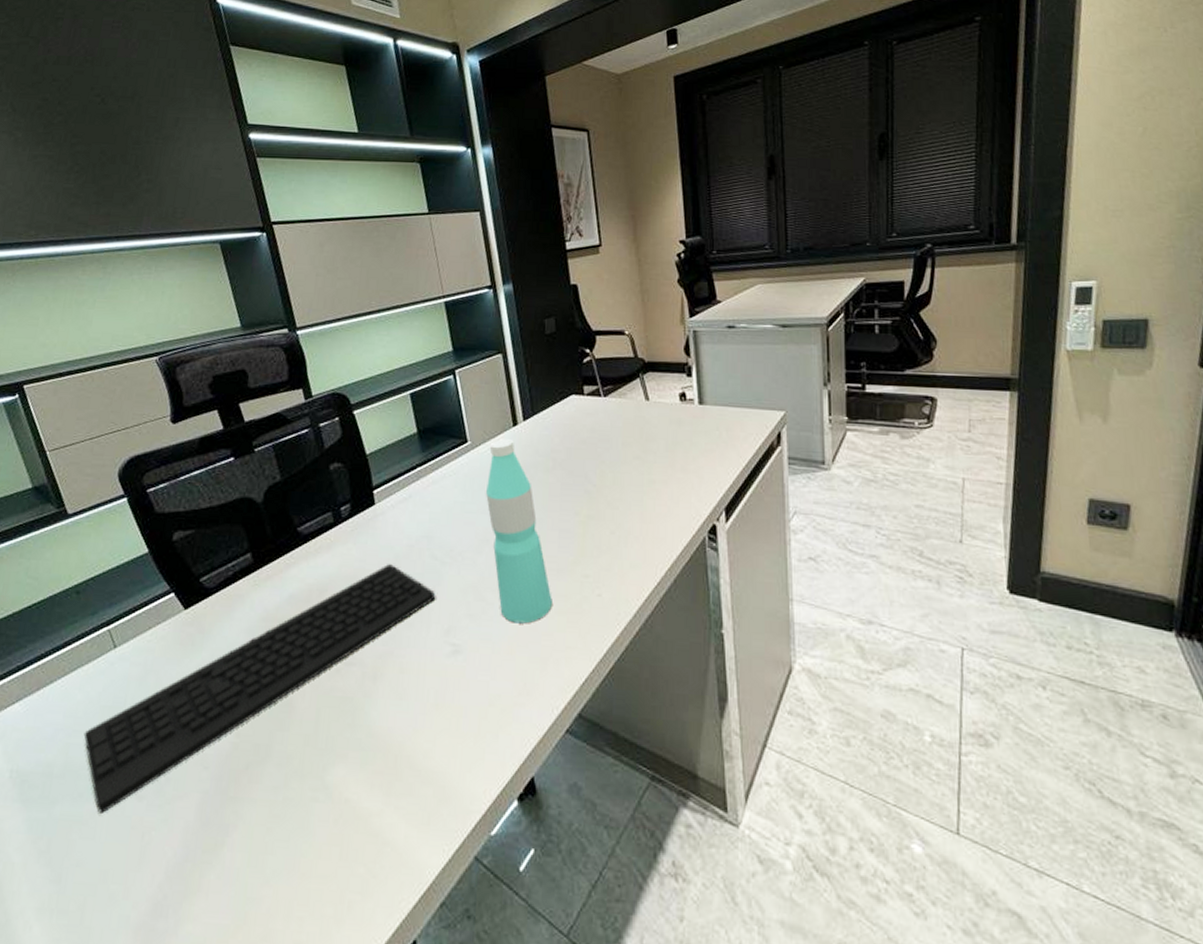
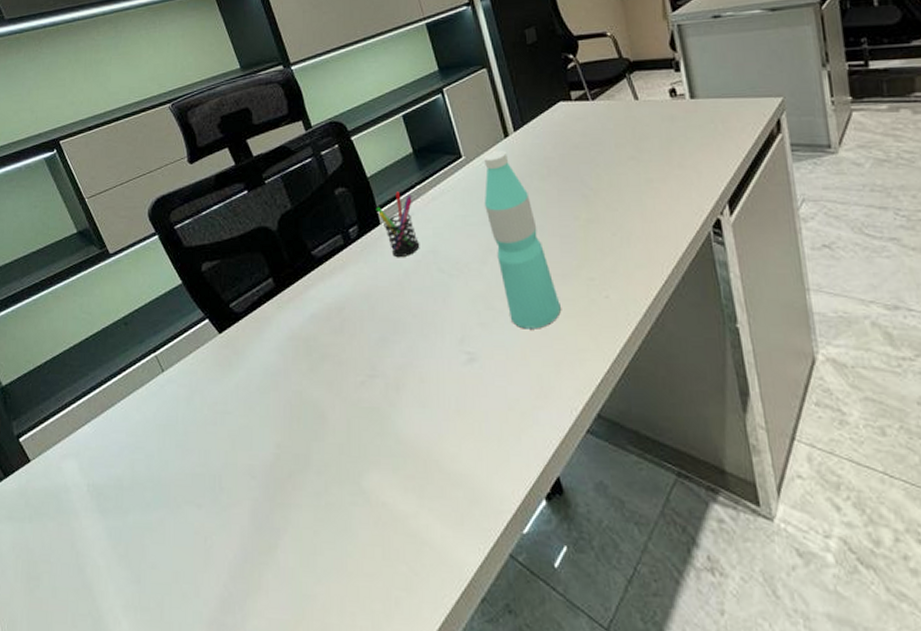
keyboard: present [83,564,436,814] -> none [145,280,447,521]
pen holder: none [371,472,415,540] -> present [375,191,420,257]

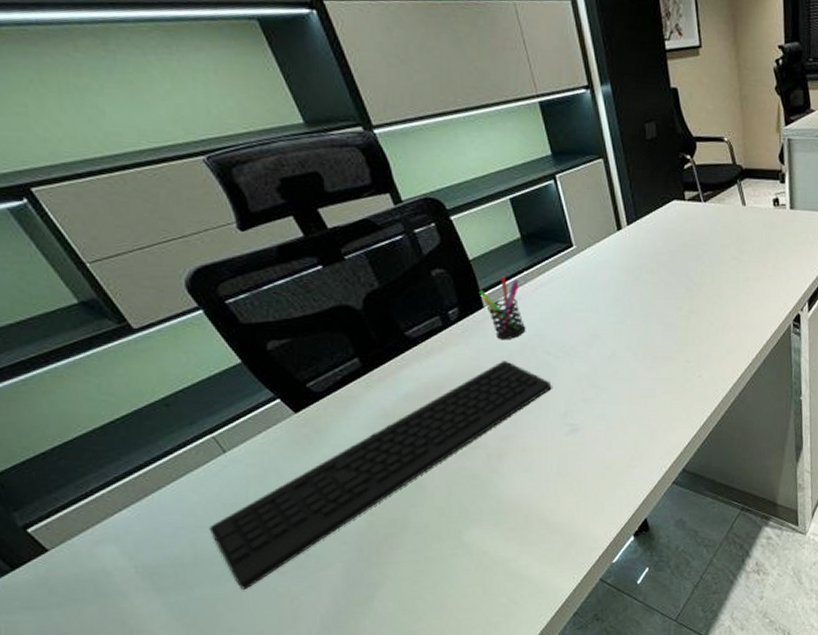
keyboard: none [145,280,447,521] -> present [209,361,552,589]
water bottle: present [483,150,561,329] -> none [594,242,659,404]

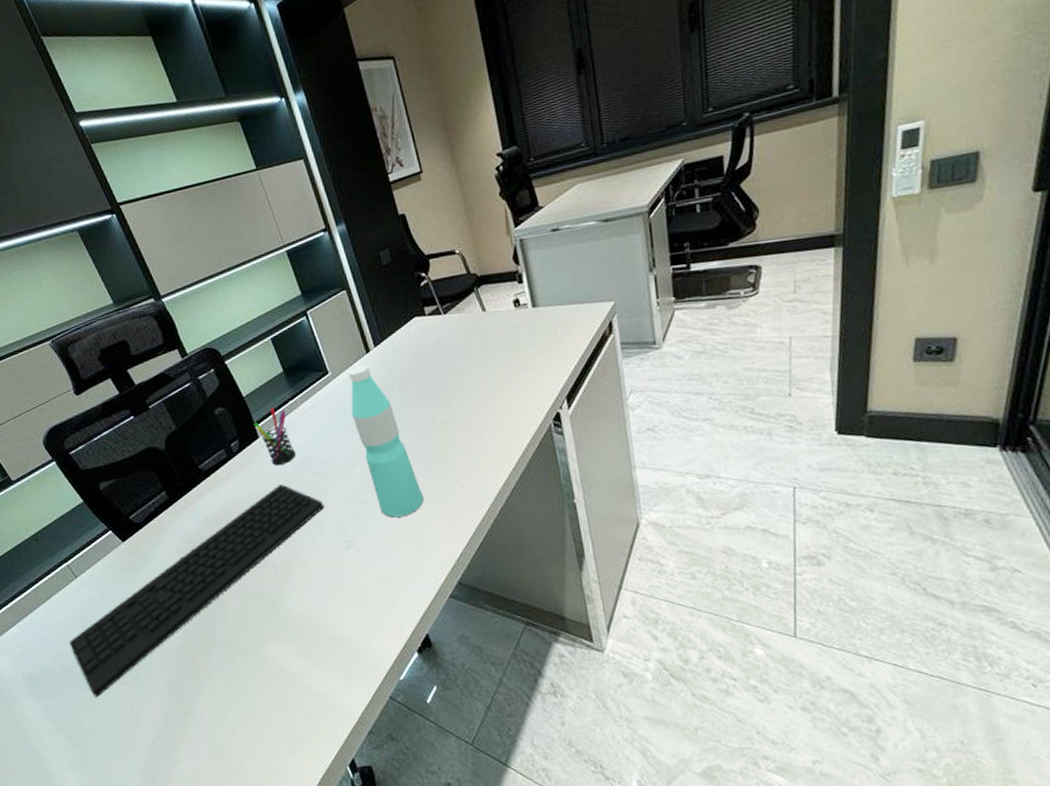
water bottle: none [594,242,659,404] -> present [348,364,423,518]

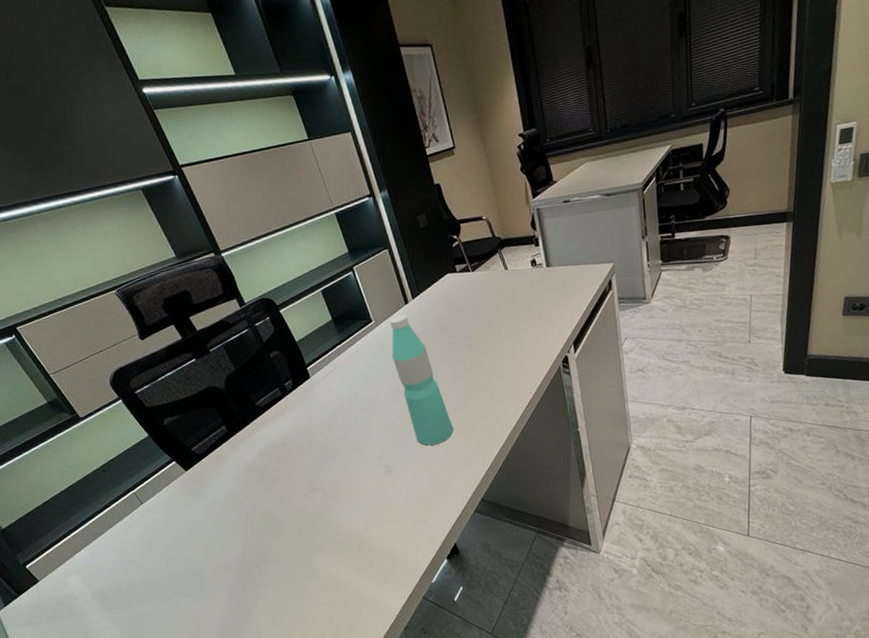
keyboard: present [69,484,324,697] -> none [136,418,368,609]
pen holder: present [253,407,296,465] -> none [305,351,343,401]

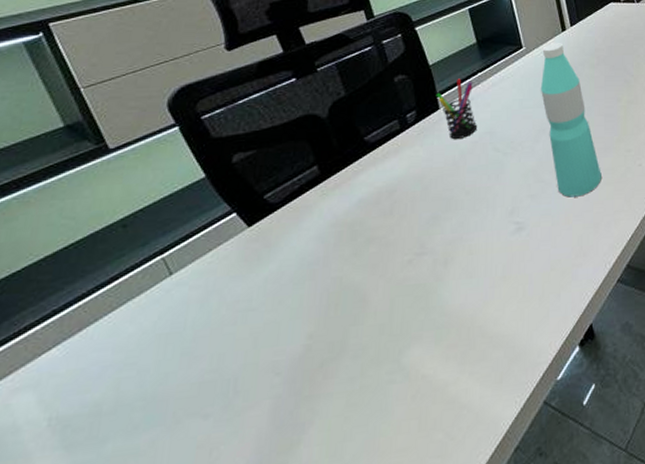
pen holder: none [305,351,343,401] -> present [435,78,478,139]

